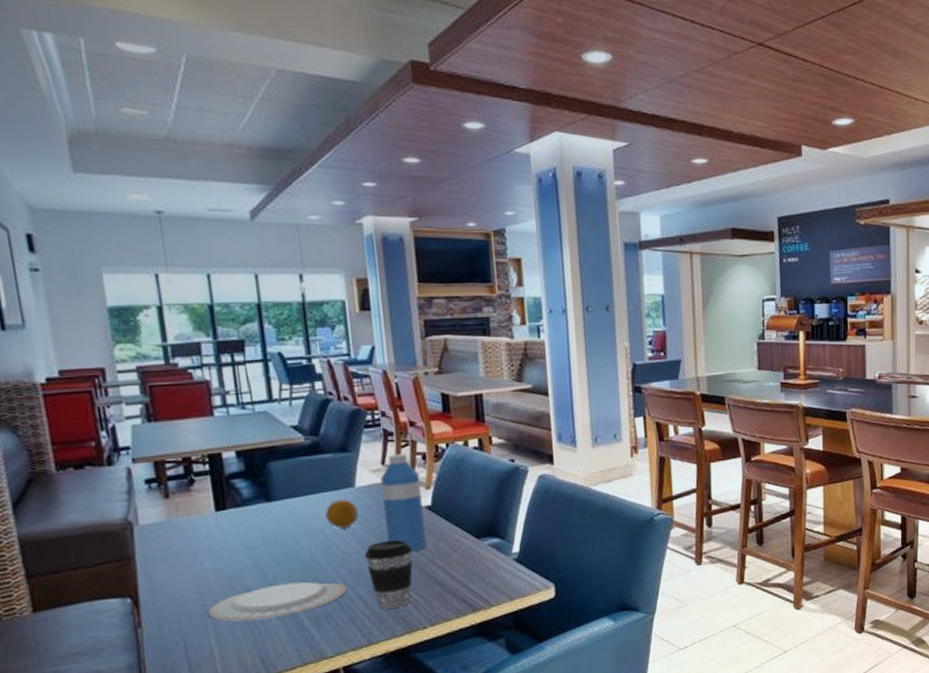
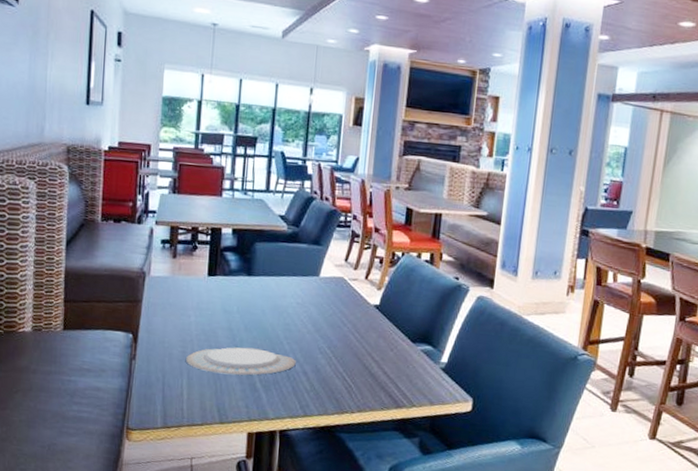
fruit: present [325,498,359,529] -> none [291,284,318,311]
coffee cup: present [364,540,413,609] -> none [315,328,356,390]
water bottle: present [380,454,426,553] -> none [336,254,374,343]

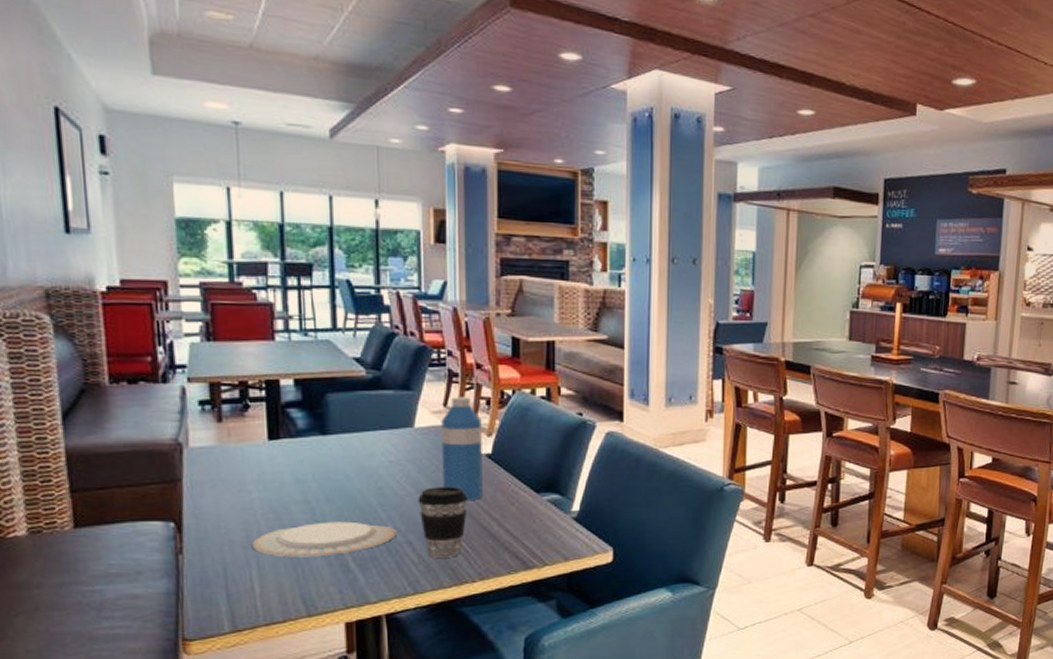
coffee cup: none [315,328,356,390] -> present [418,487,467,558]
water bottle: none [336,254,374,343] -> present [441,397,483,501]

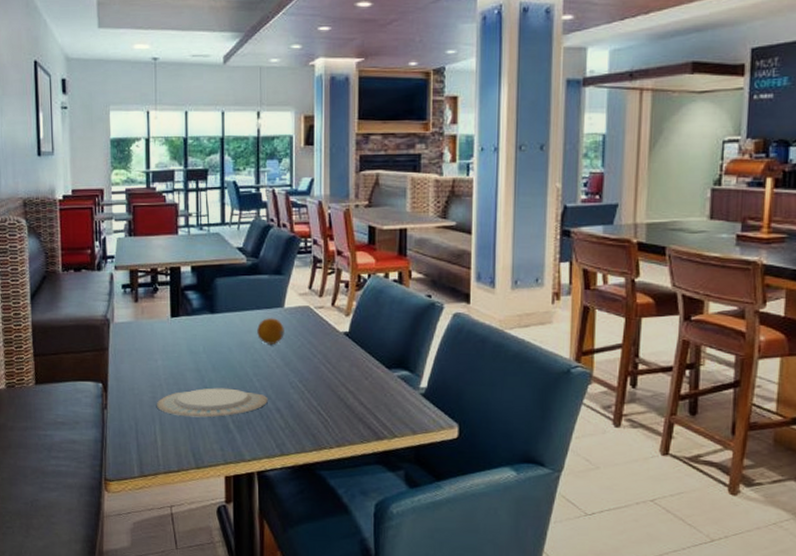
fruit: none [381,438,415,469] -> present [257,317,284,344]
coffee cup: present [418,487,467,558] -> none [286,361,327,425]
water bottle: present [441,397,483,501] -> none [306,280,341,375]

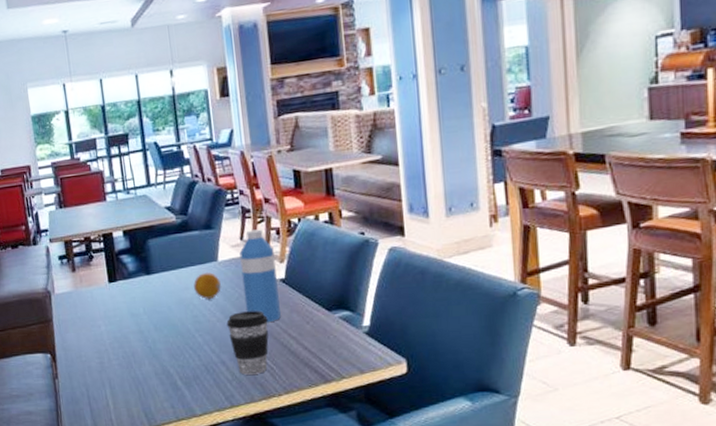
plate: present [156,387,268,418] -> none [104,346,212,379]
coffee cup: none [286,361,327,425] -> present [226,310,269,375]
water bottle: none [306,280,341,375] -> present [239,229,281,323]

